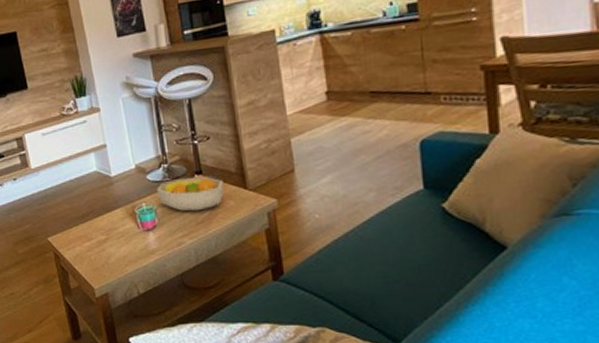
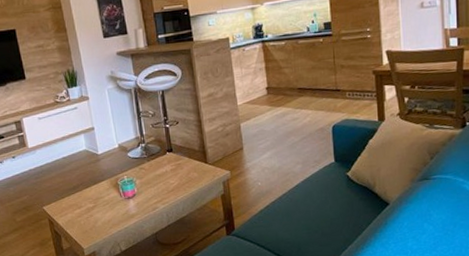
fruit bowl: present [157,177,224,212] -> none [136,154,190,182]

